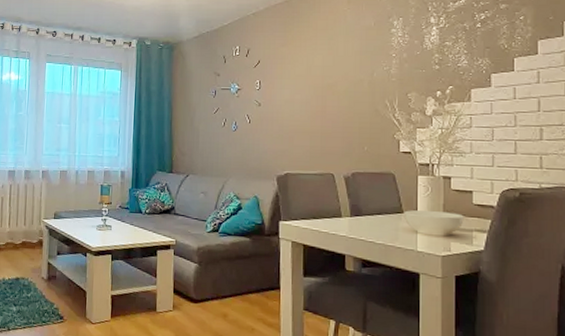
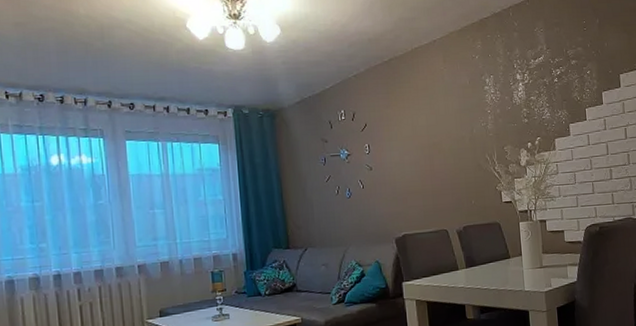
bowl: present [403,210,464,237] -> none [510,251,560,275]

